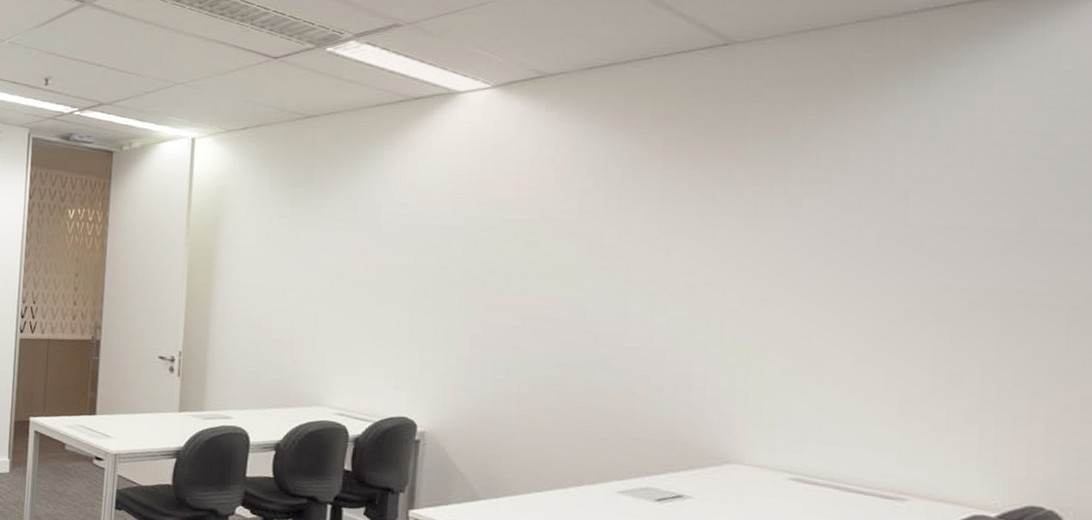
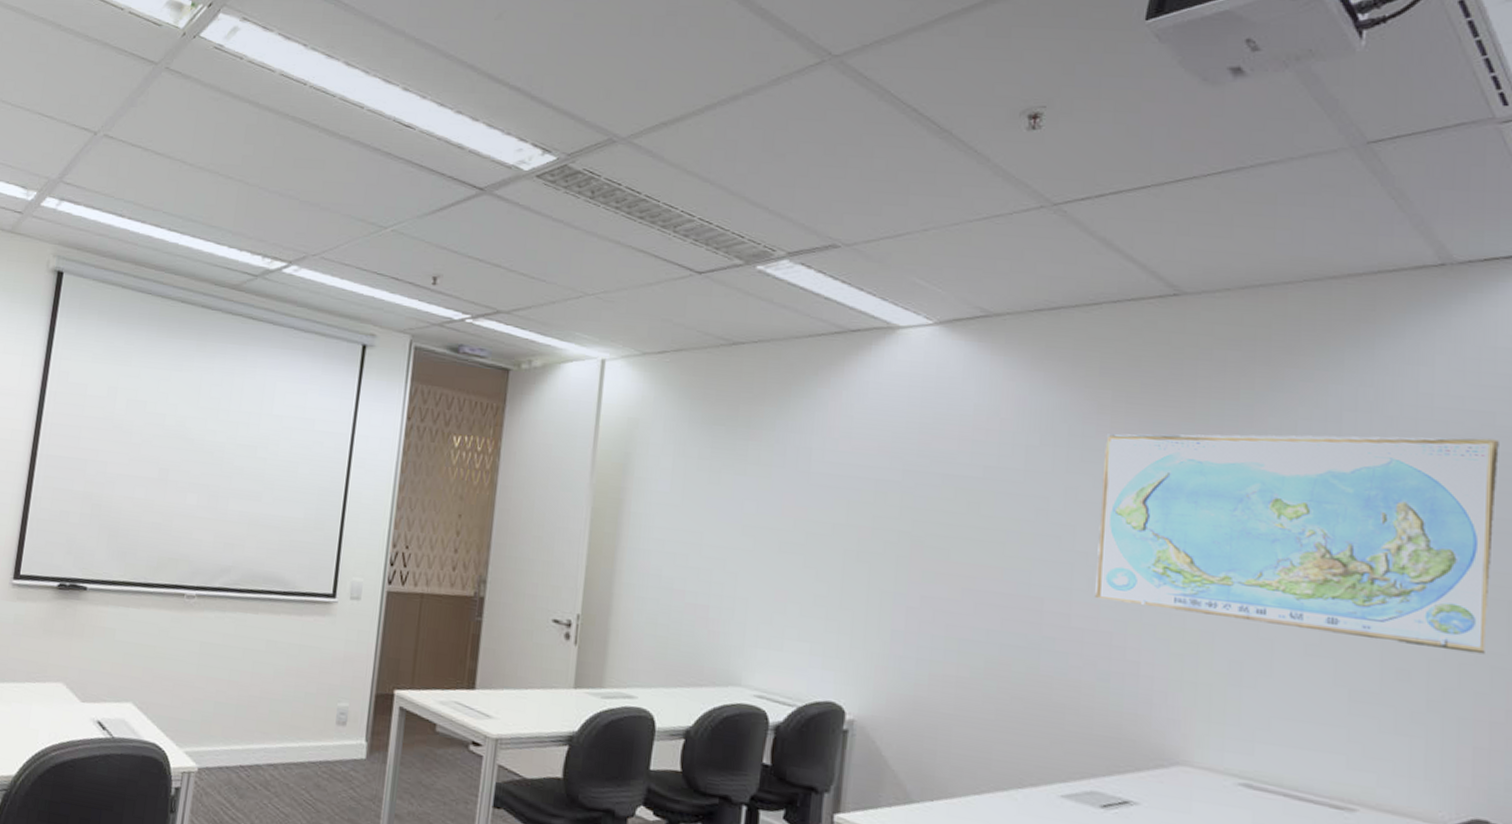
world map: none [648,157,1061,357] -> present [1095,434,1499,655]

